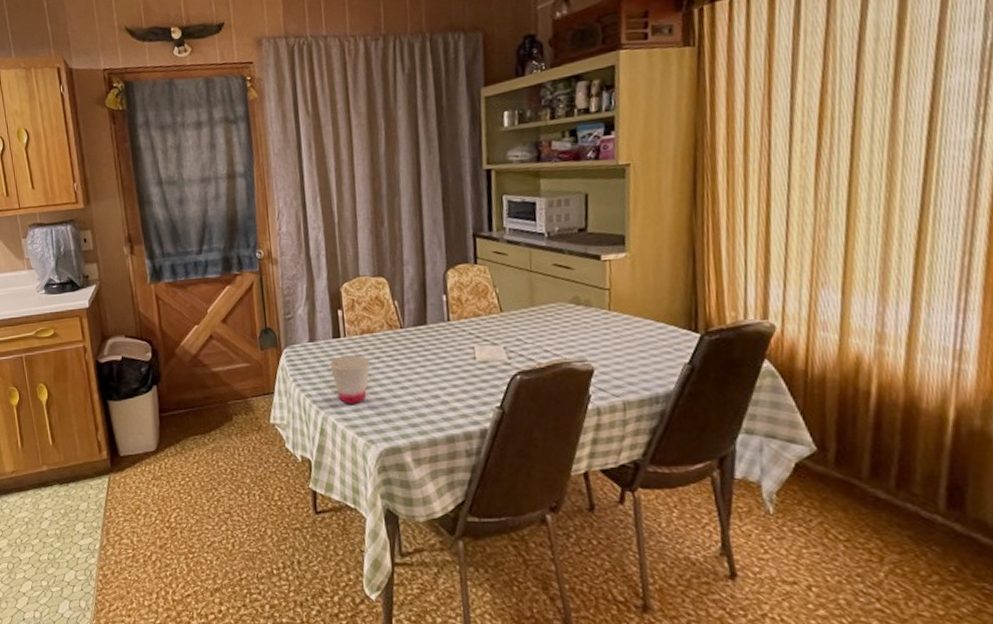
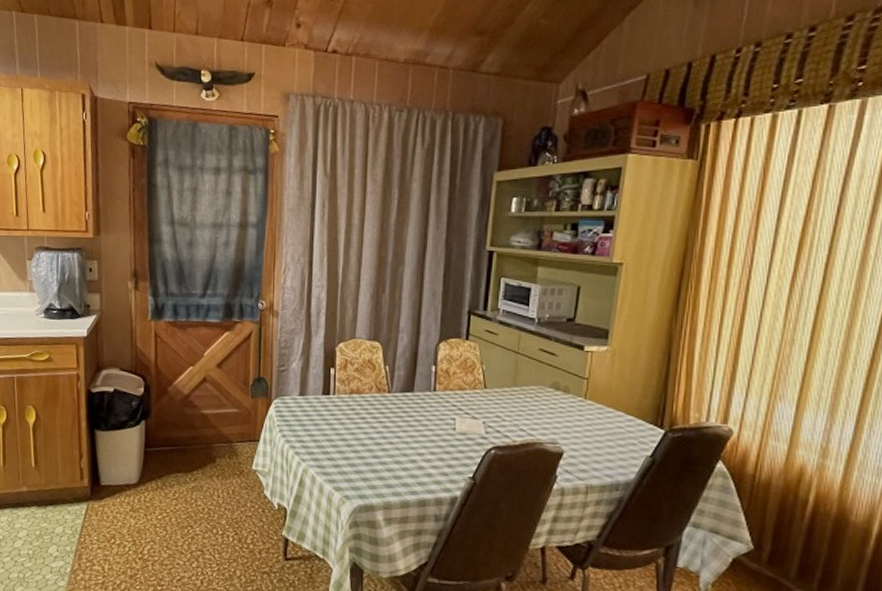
cup: present [330,355,371,404] -> none [317,412,356,460]

